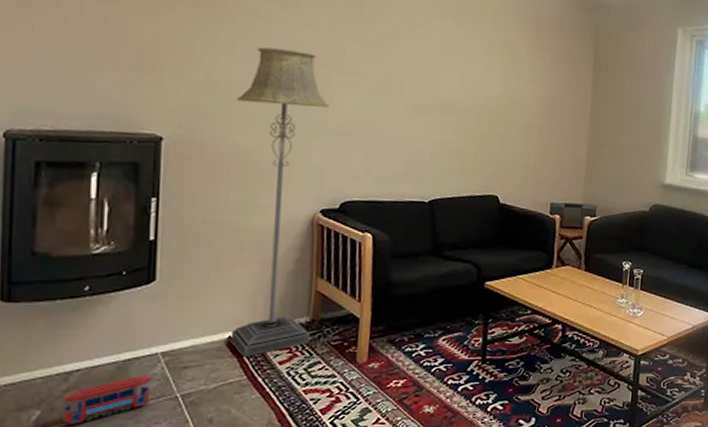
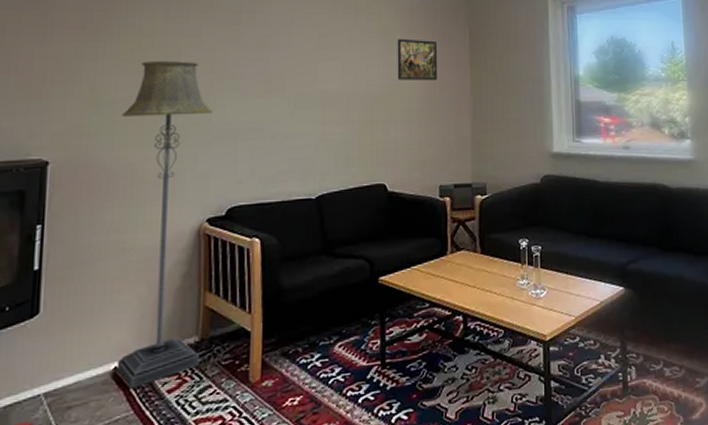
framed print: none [517,53,561,101] -> present [397,38,438,81]

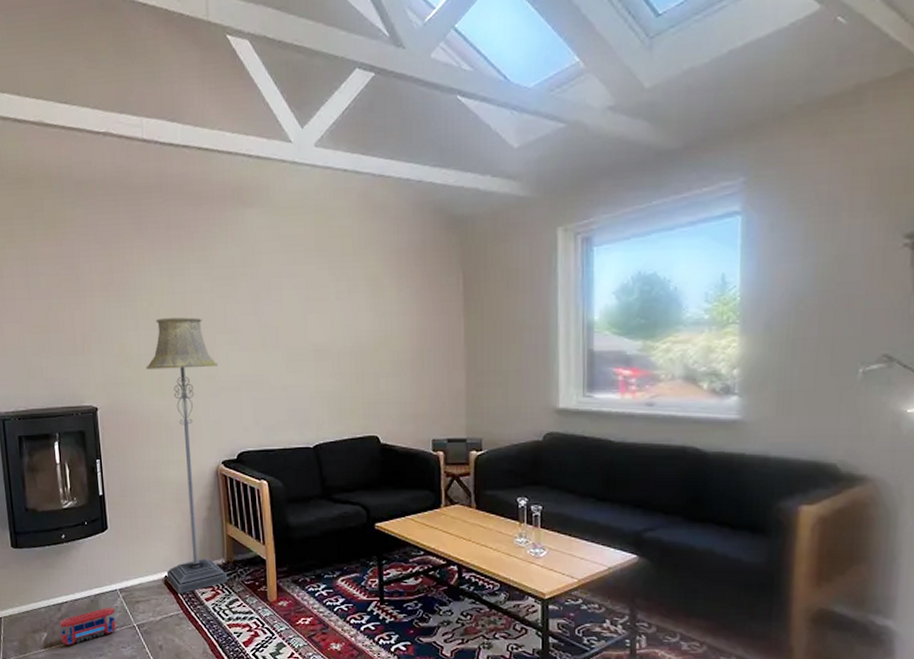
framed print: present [397,38,438,81] -> none [385,286,429,331]

